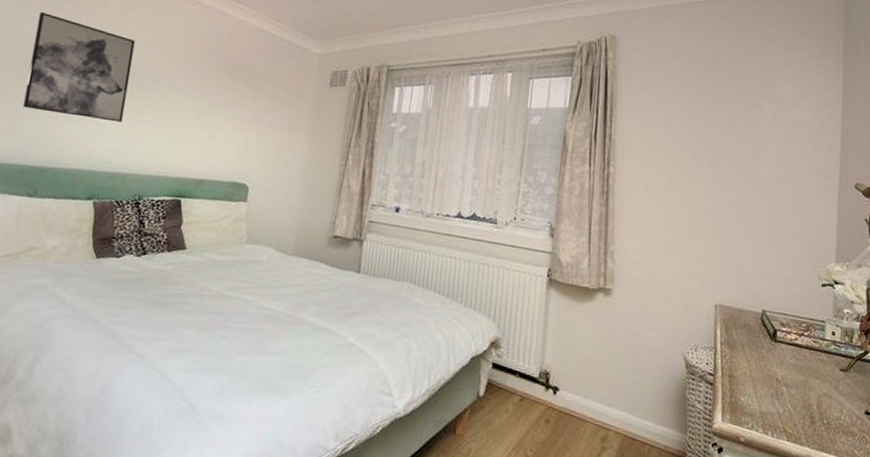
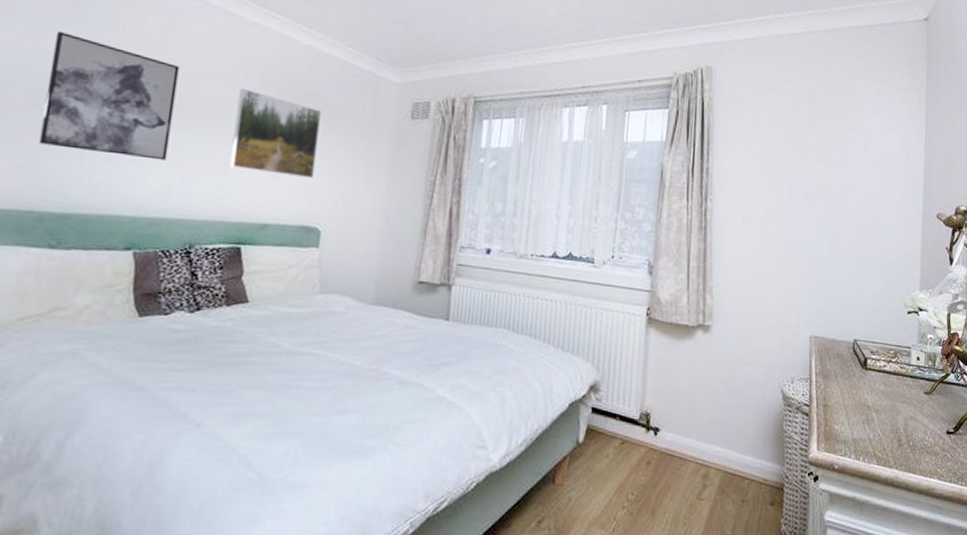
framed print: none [173,59,252,140] -> present [229,88,321,179]

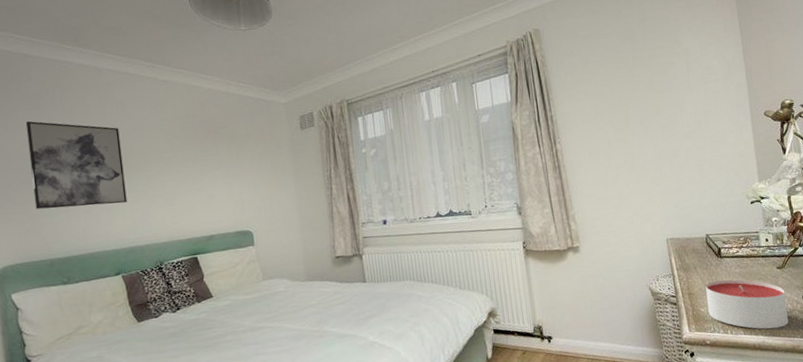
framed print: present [229,88,321,179] -> none [166,134,237,197]
candle: none [842,395,929,464] -> present [705,279,789,329]

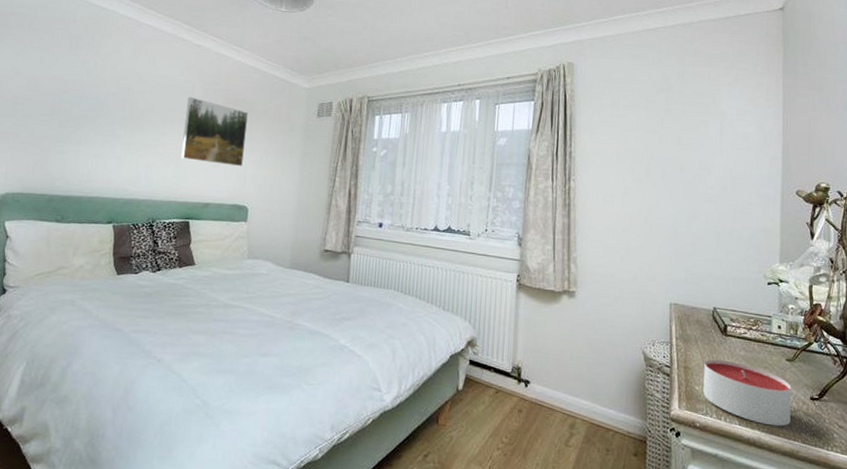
wall art: present [25,121,127,210] -> none [49,59,145,155]
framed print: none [166,134,237,197] -> present [180,96,248,167]

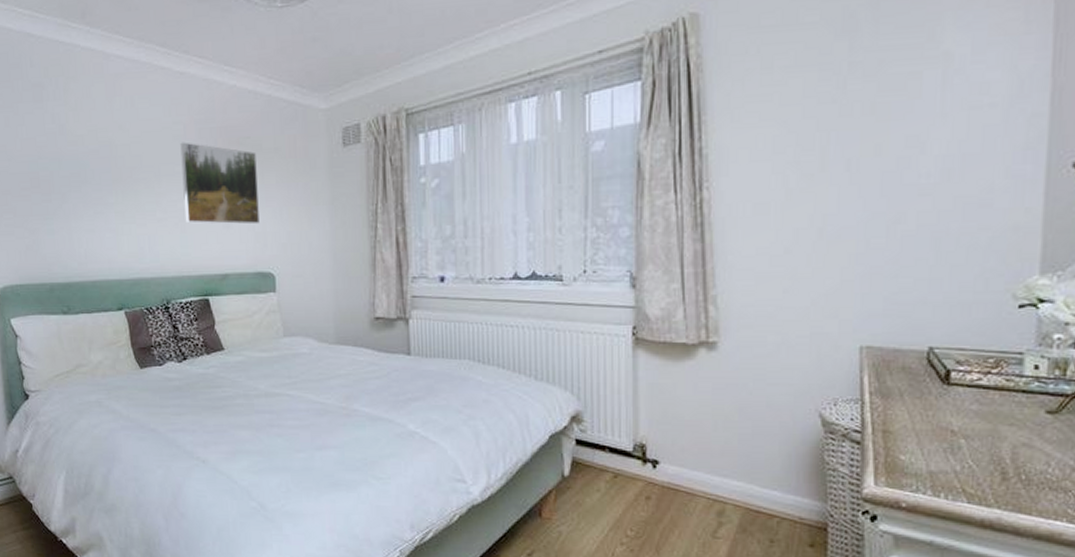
candle: present [703,359,791,427] -> none [912,418,1054,503]

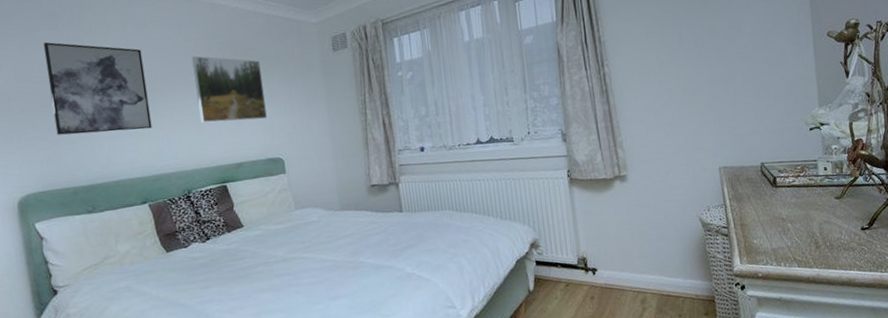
wall art: none [27,116,134,225] -> present [43,42,152,135]

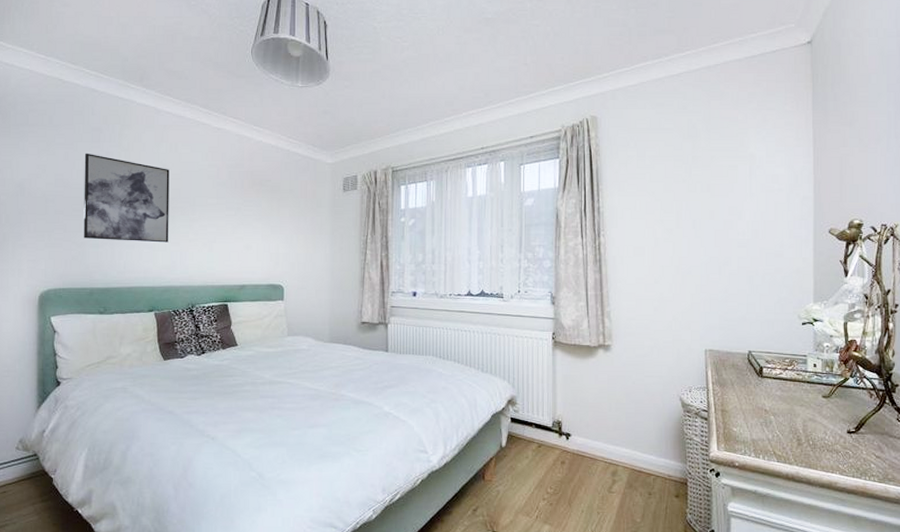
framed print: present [191,56,267,123] -> none [213,181,274,247]

